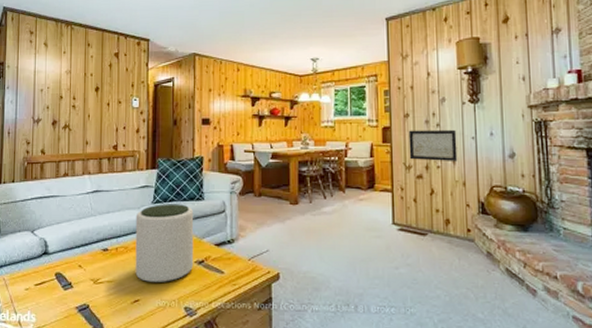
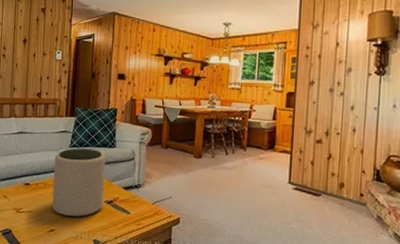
wall art: present [408,129,458,161] -> none [311,97,360,129]

